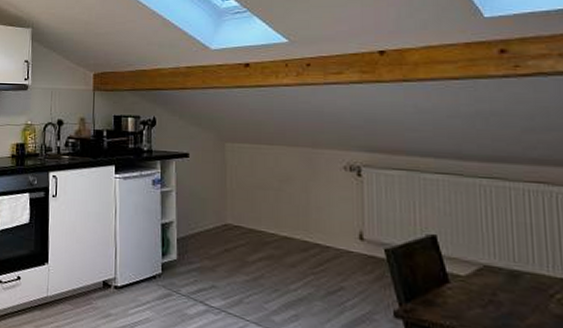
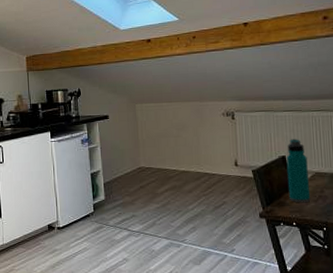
water bottle: none [437,213,476,307] -> present [286,139,311,203]

